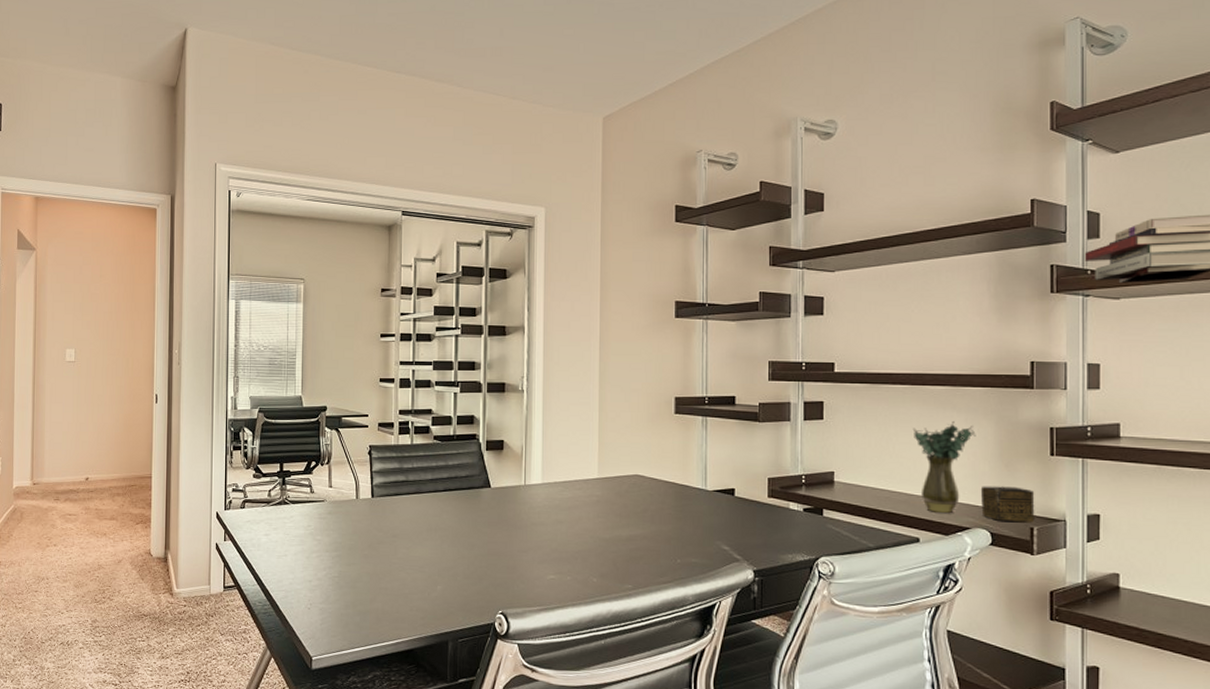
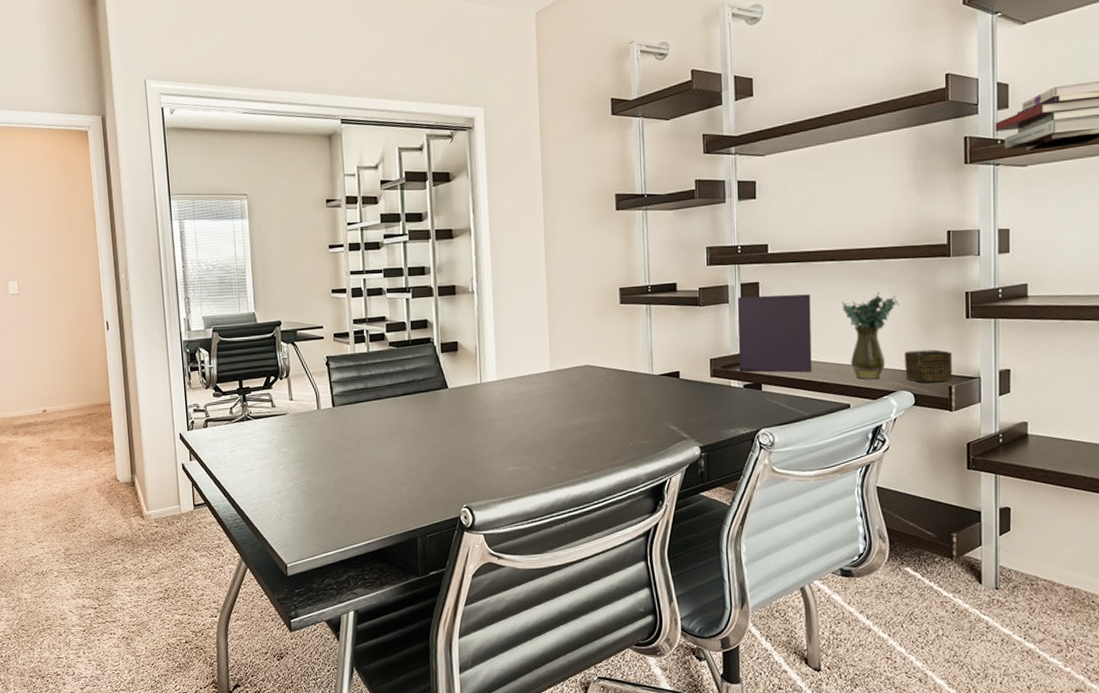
binder: none [799,415,879,500] -> present [737,294,812,373]

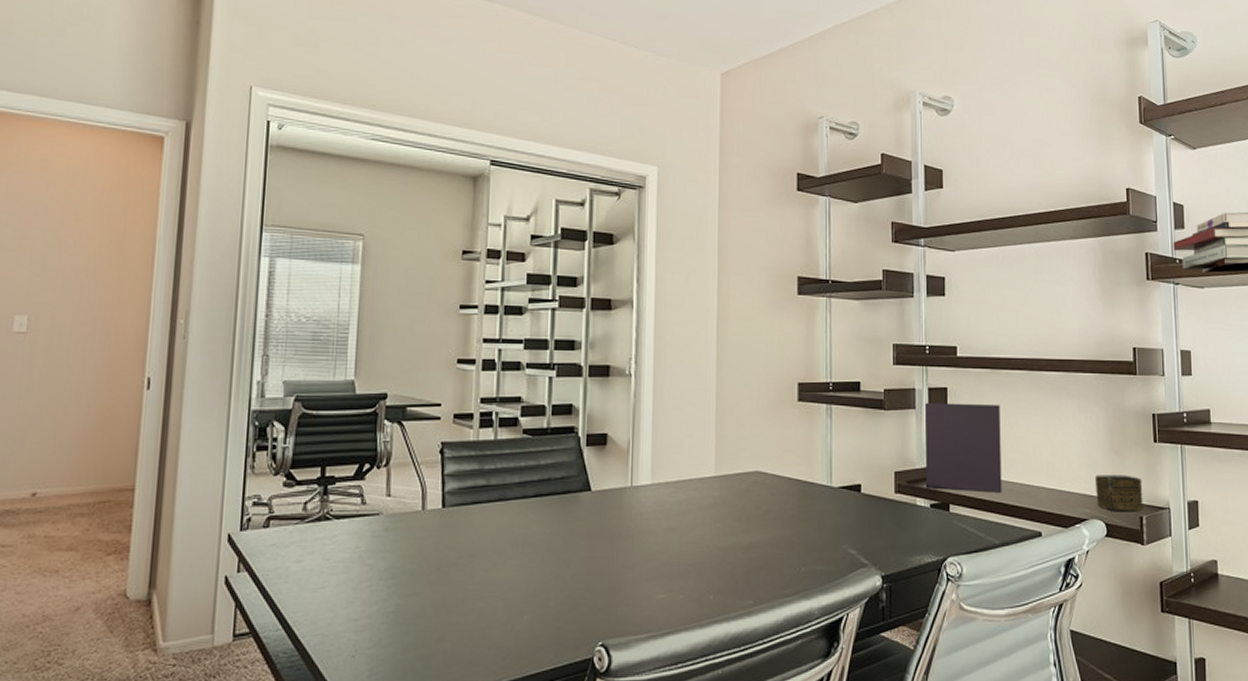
vase: present [841,293,899,379] -> none [1031,408,1089,504]

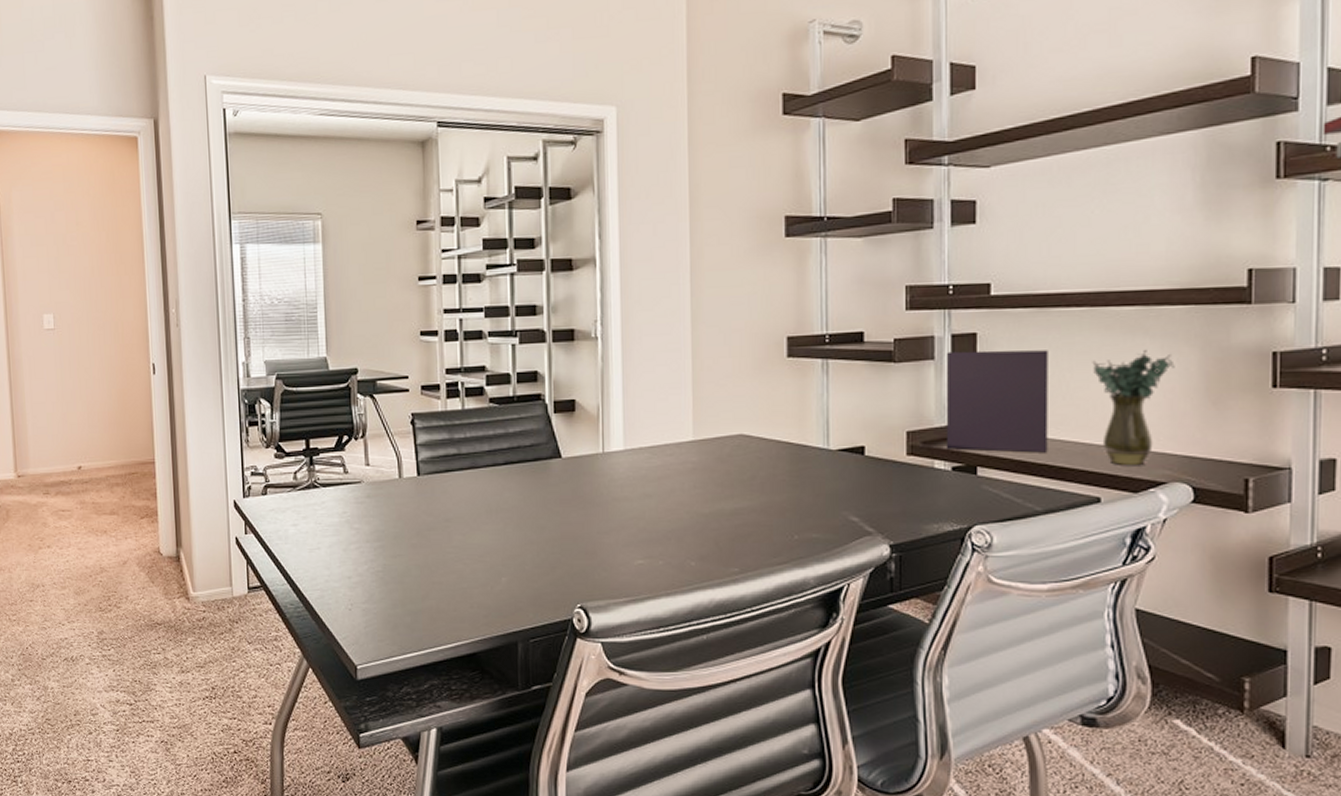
vase: none [1031,408,1089,504] -> present [1092,350,1175,465]
decorative box: present [1094,475,1143,512] -> none [1179,428,1251,474]

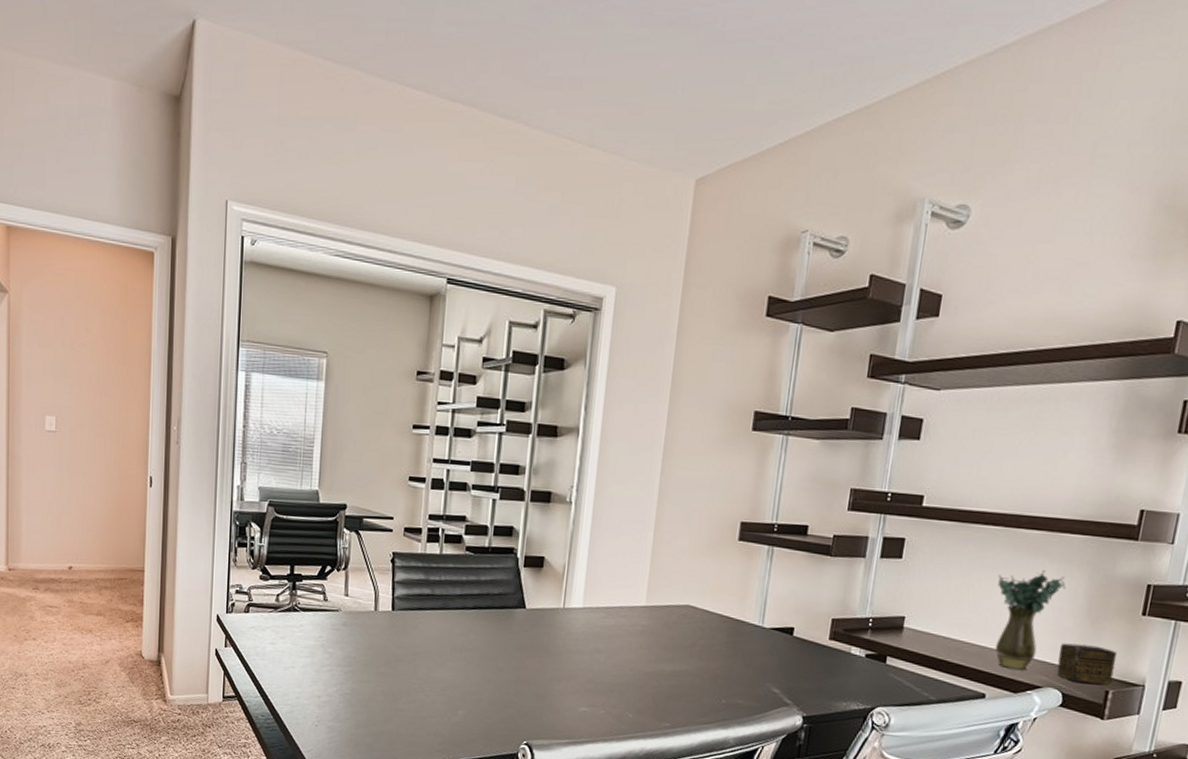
binder: present [946,350,1048,453] -> none [863,552,963,651]
decorative box: none [1179,428,1251,474] -> present [1057,643,1118,686]

